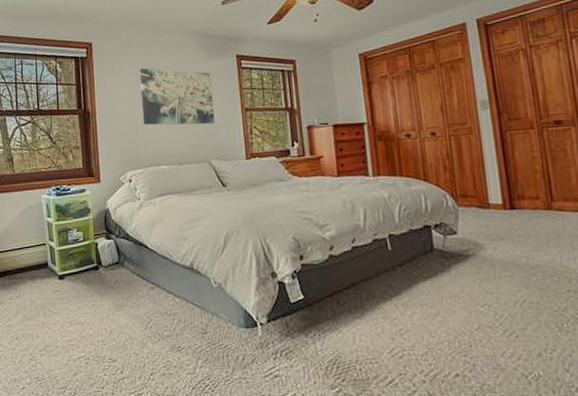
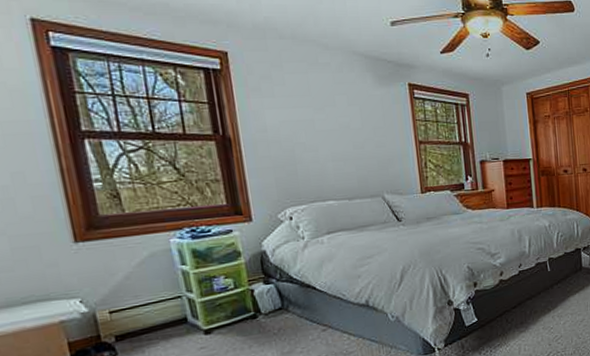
wall art: present [139,68,215,125] -> none [294,90,387,157]

